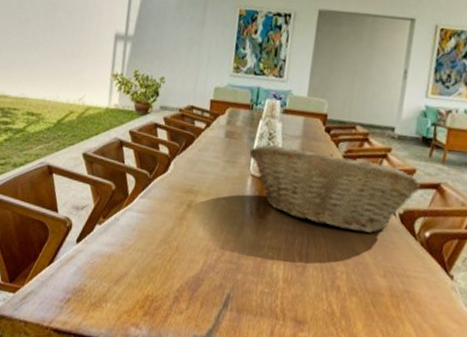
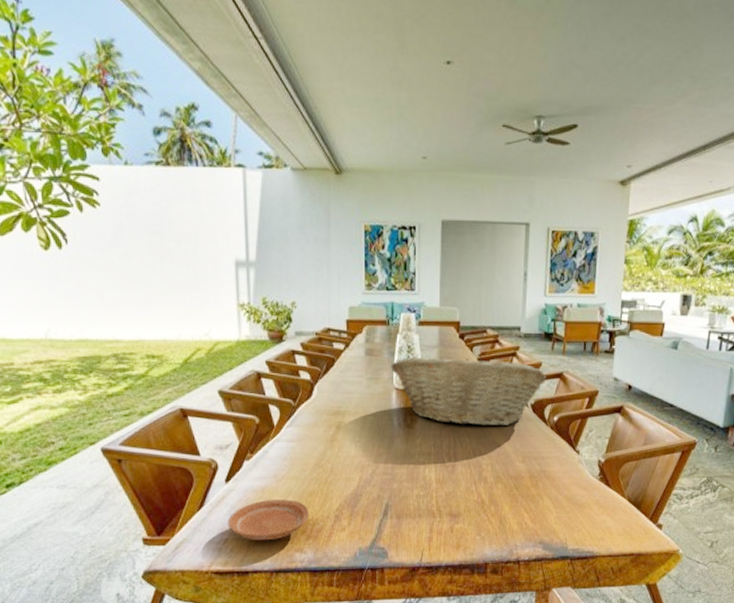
plate: none [72,266,150,309] -> present [228,499,310,540]

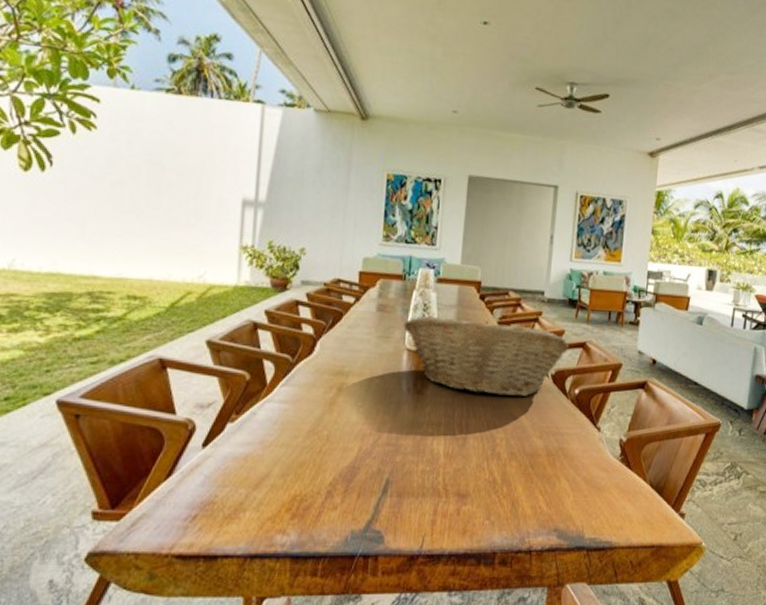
plate: present [228,499,310,540] -> none [199,470,298,518]

